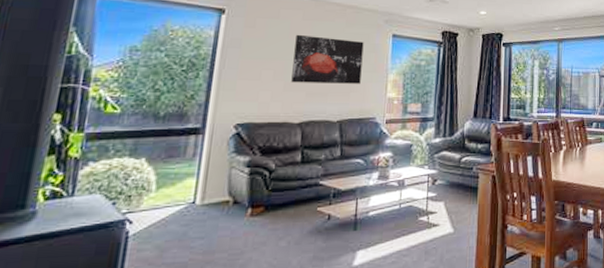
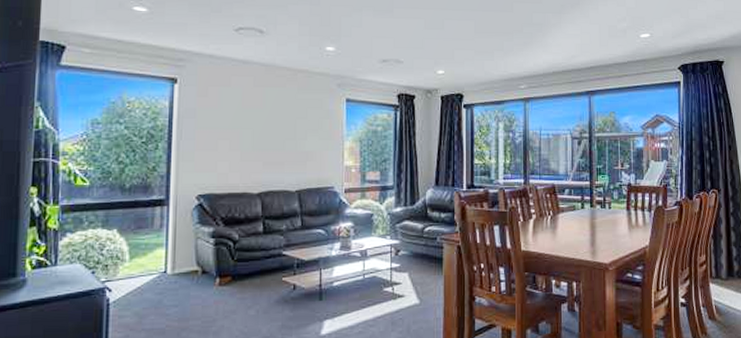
wall art: present [291,34,364,84] -> none [247,102,317,152]

